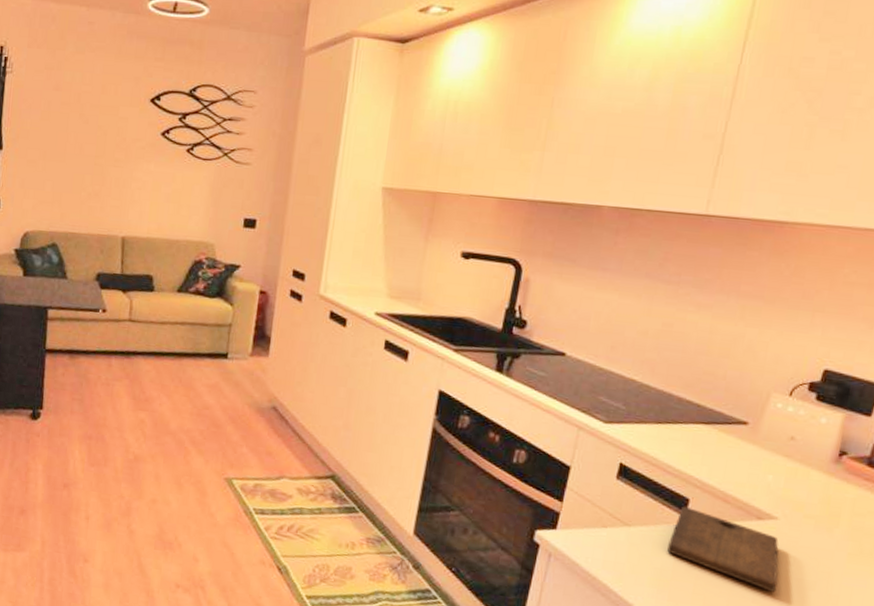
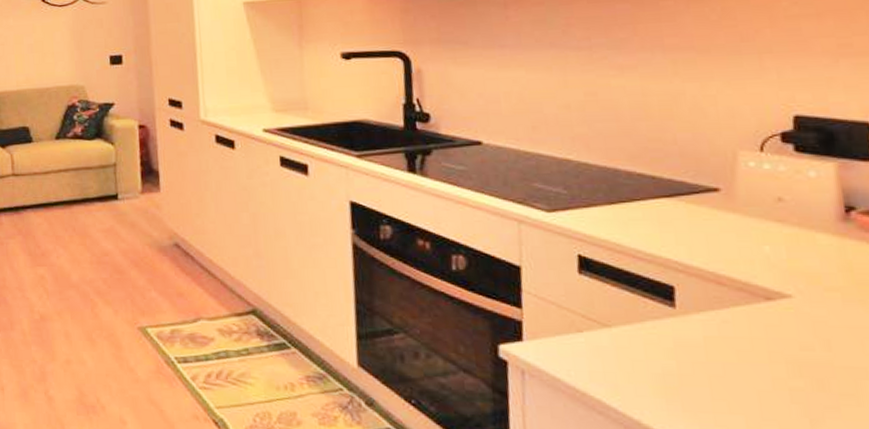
cutting board: present [667,506,779,592] -> none [663,295,818,387]

